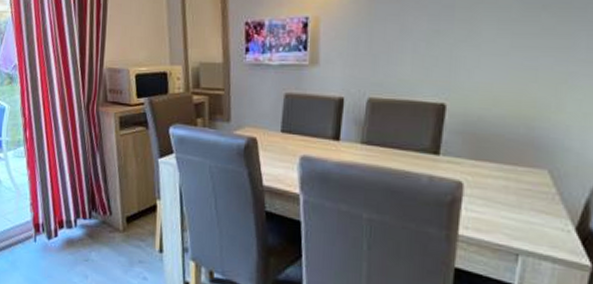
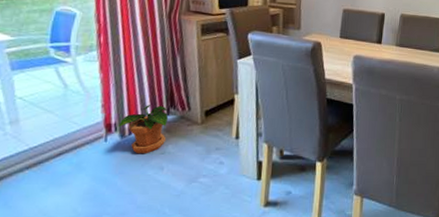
potted plant: none [45,206,91,260] -> present [118,105,169,154]

